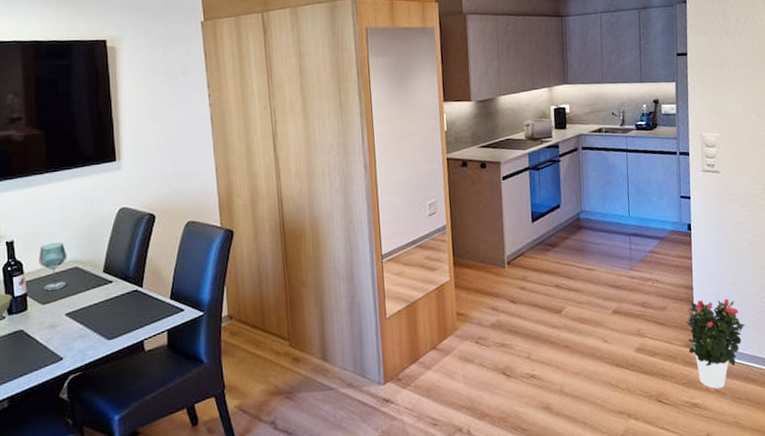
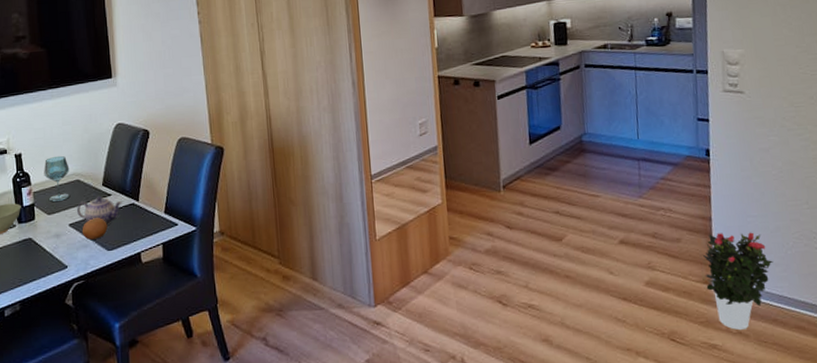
teapot: none [75,282,125,313] -> present [77,195,122,225]
fruit: none [79,306,108,329] -> present [82,218,108,240]
toaster: present [523,118,553,141] -> none [519,34,553,58]

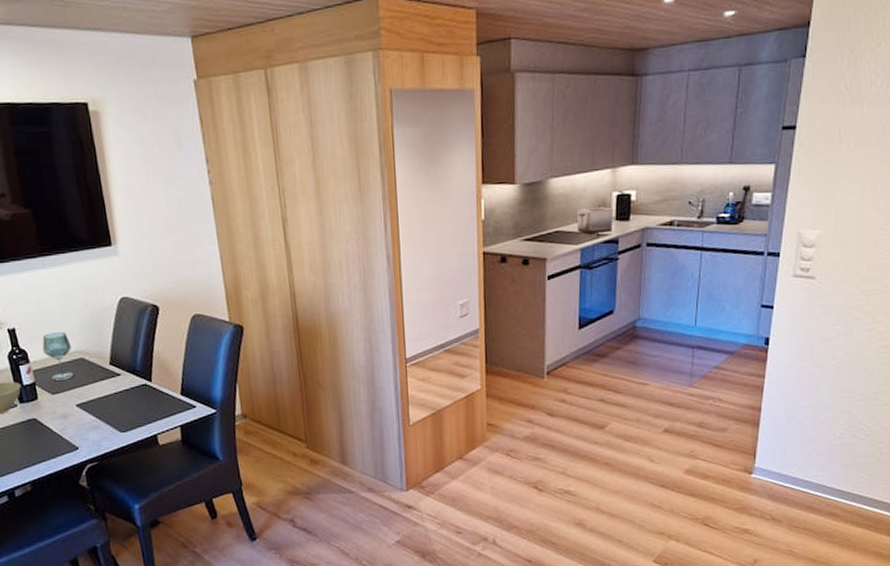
teapot: present [77,195,122,225] -> none [83,375,133,406]
fruit: present [82,218,108,240] -> none [91,398,120,421]
toaster: none [519,34,553,58] -> present [576,207,614,234]
potted flower: present [702,232,773,330] -> none [746,423,817,516]

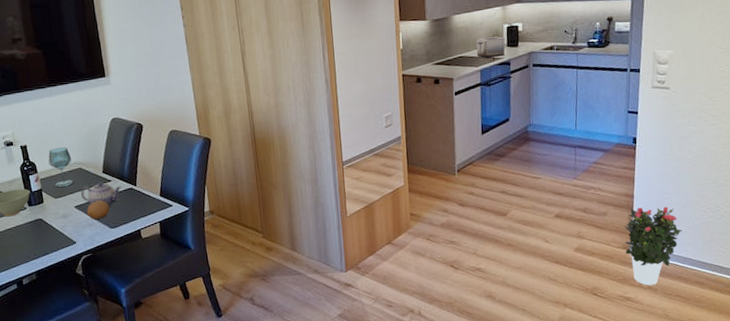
teapot: none [83,375,133,406] -> present [81,181,122,206]
fruit: none [91,398,120,421] -> present [86,200,110,219]
potted flower: none [746,423,817,516] -> present [624,206,682,285]

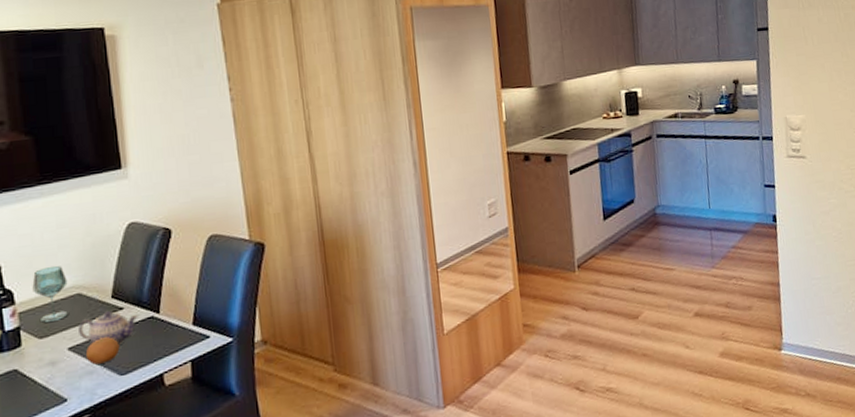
toaster: present [476,36,506,58] -> none [591,104,625,129]
potted flower: present [624,206,682,285] -> none [772,294,836,392]

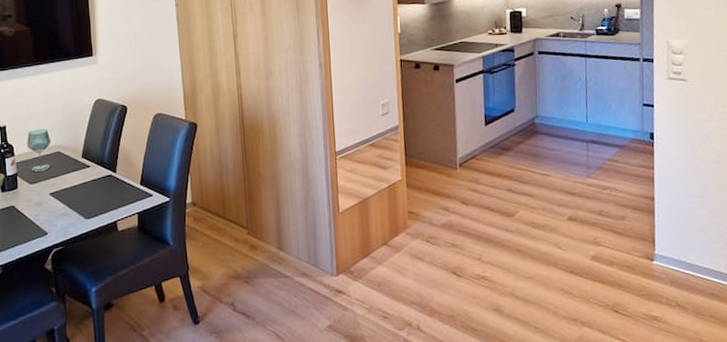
teapot: present [78,310,138,344] -> none [58,167,100,194]
fruit: present [85,337,120,365] -> none [61,188,86,208]

